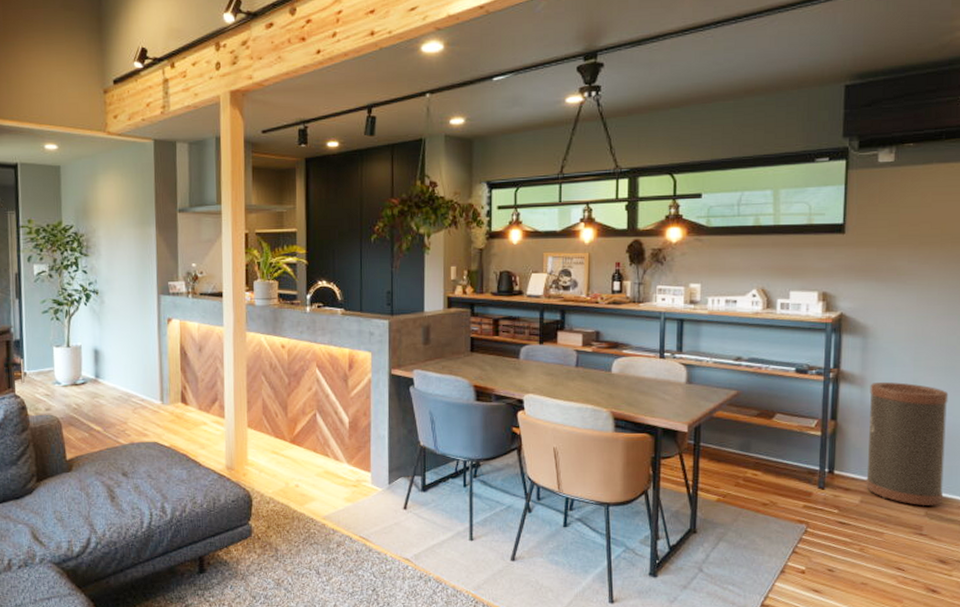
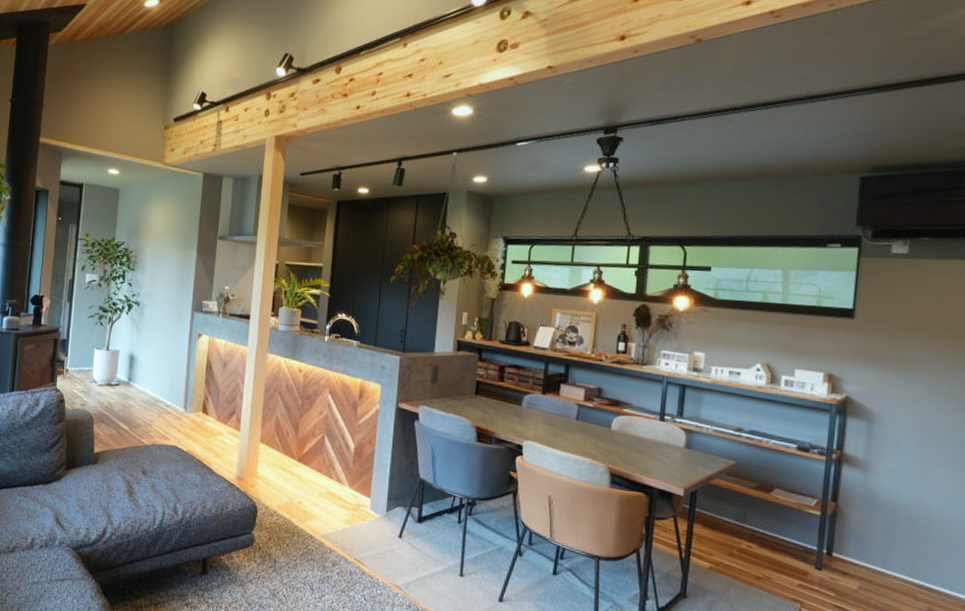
trash can: present [866,382,949,505] -> none [865,469,957,602]

